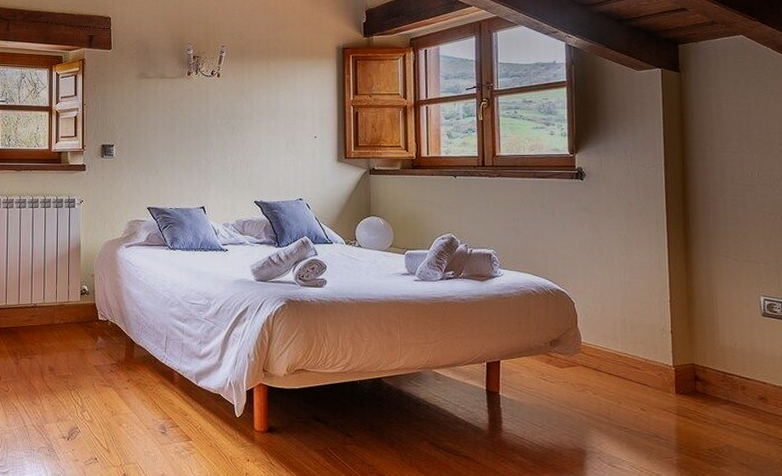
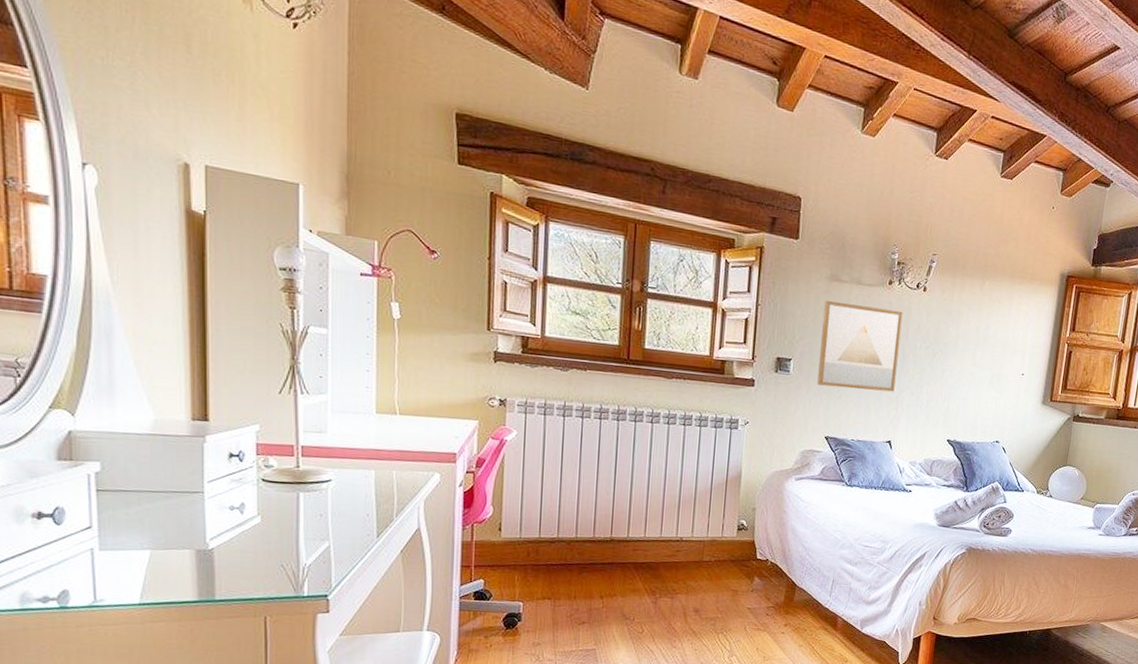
wall art: none [136,94,202,165] -> present [817,300,903,392]

